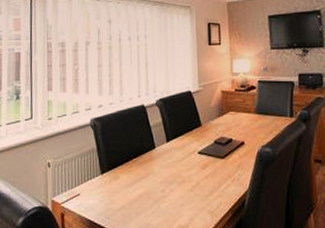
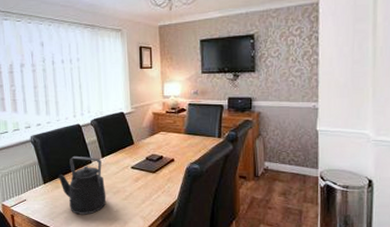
kettle: none [116,140,170,211] -> present [57,155,107,215]

